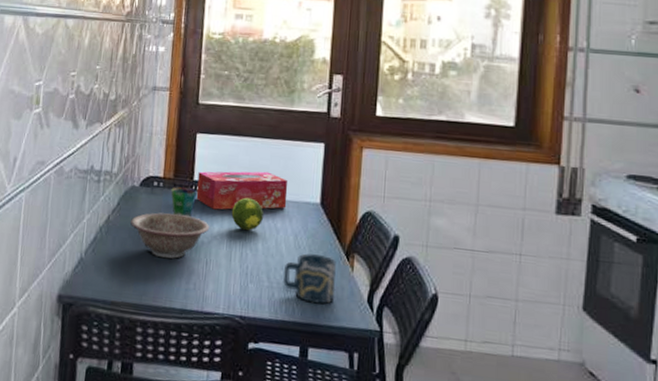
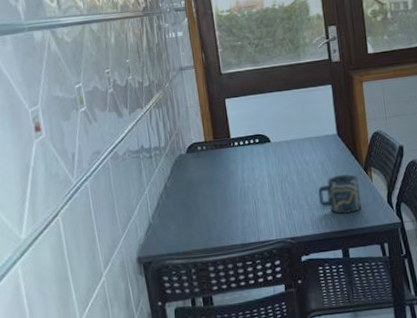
decorative bowl: present [130,212,210,259] -> none [185,168,252,208]
cup: present [171,187,198,218] -> none [213,145,236,170]
tissue box: present [196,171,288,210] -> none [233,118,311,159]
fruit: present [231,197,263,231] -> none [267,142,294,170]

